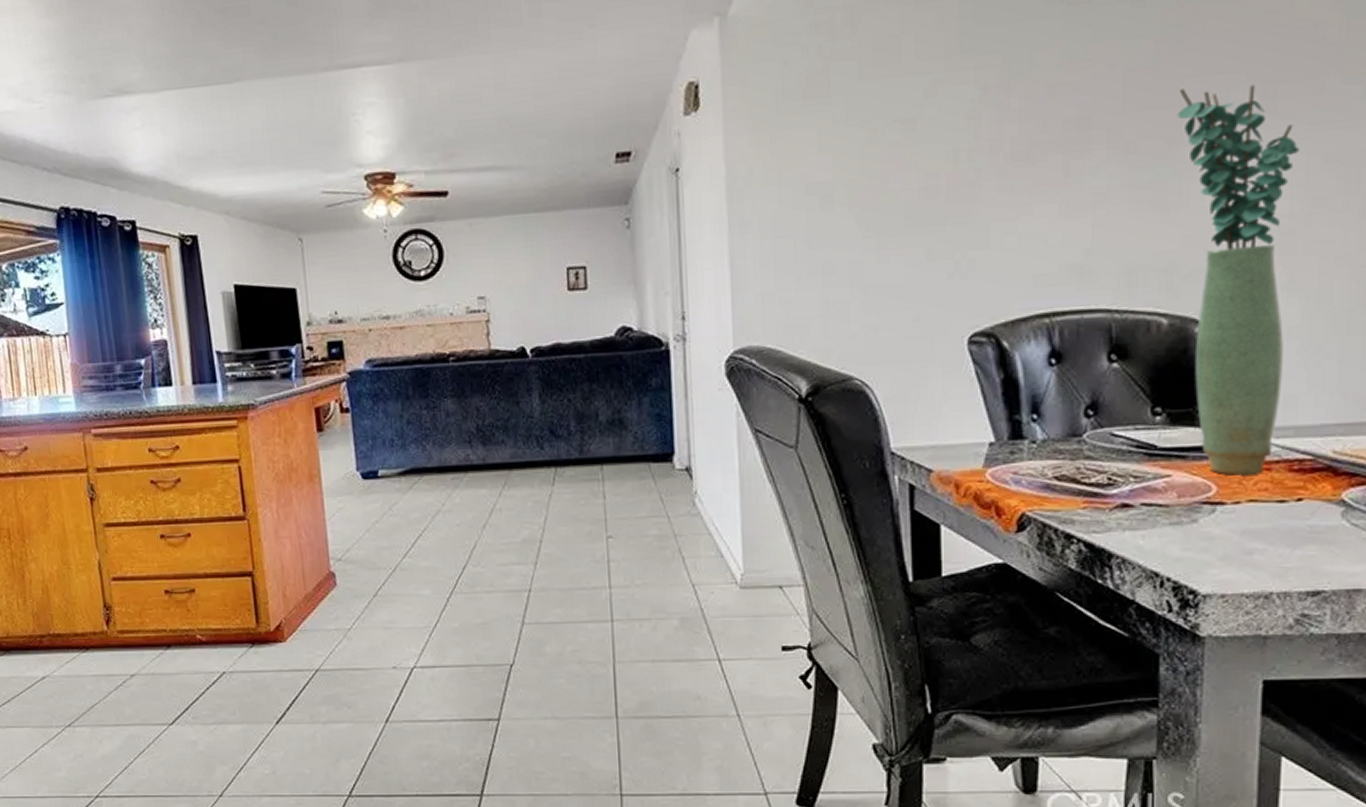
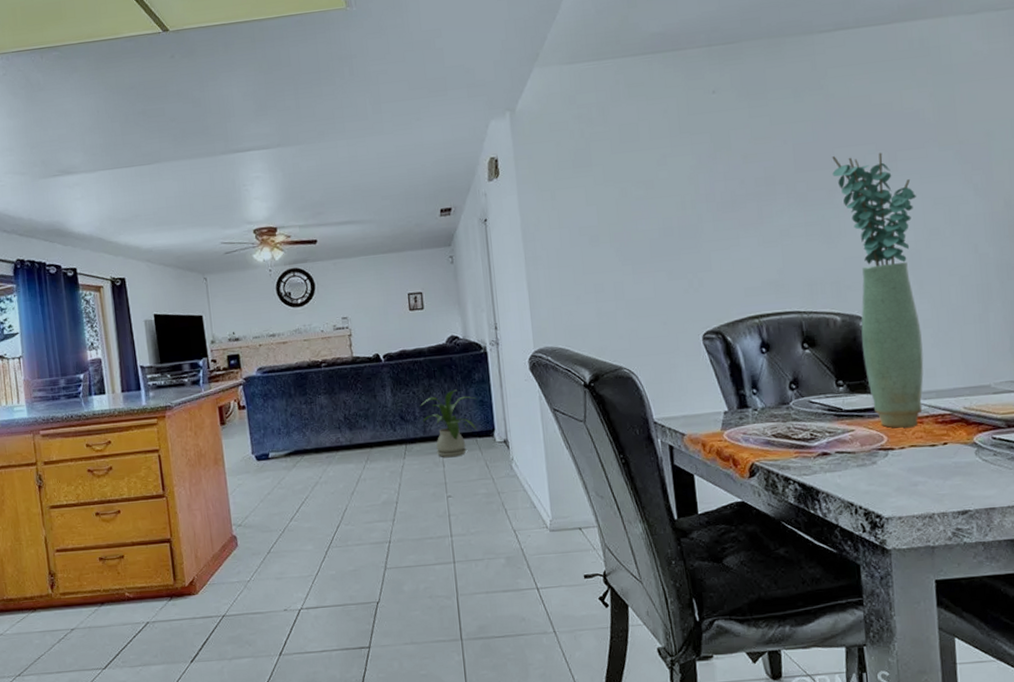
house plant: none [575,398,653,487] -> present [419,389,478,458]

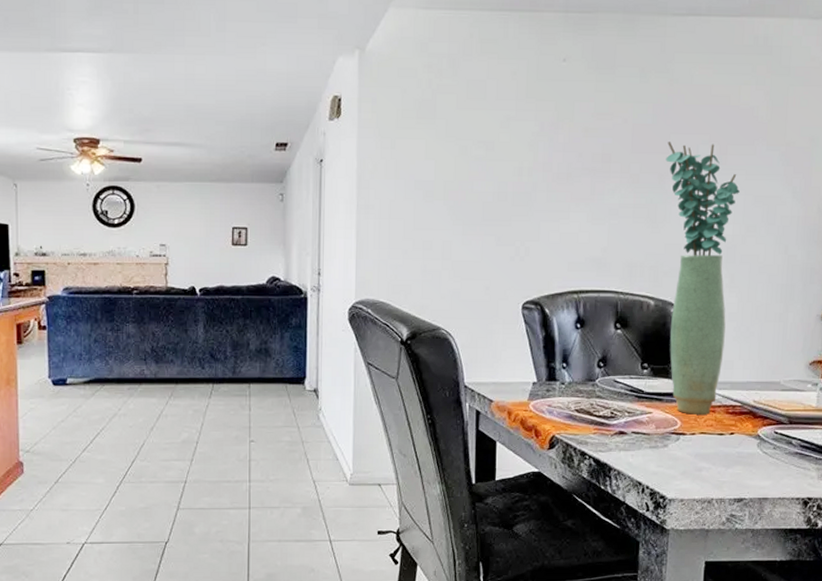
house plant: present [419,389,478,458] -> none [231,332,292,402]

